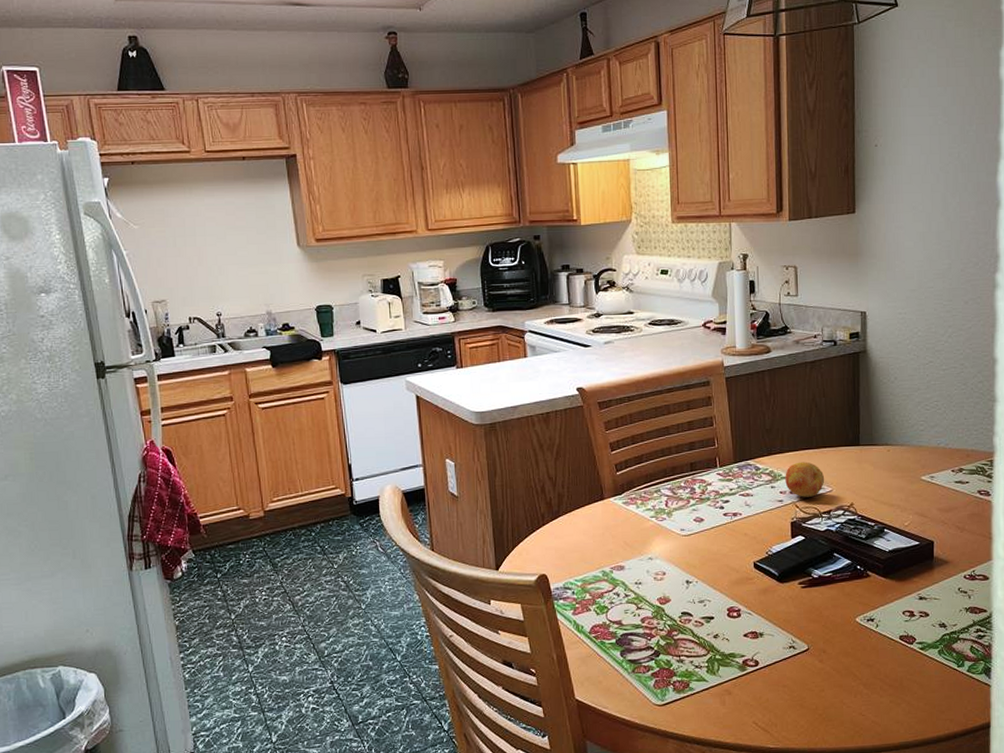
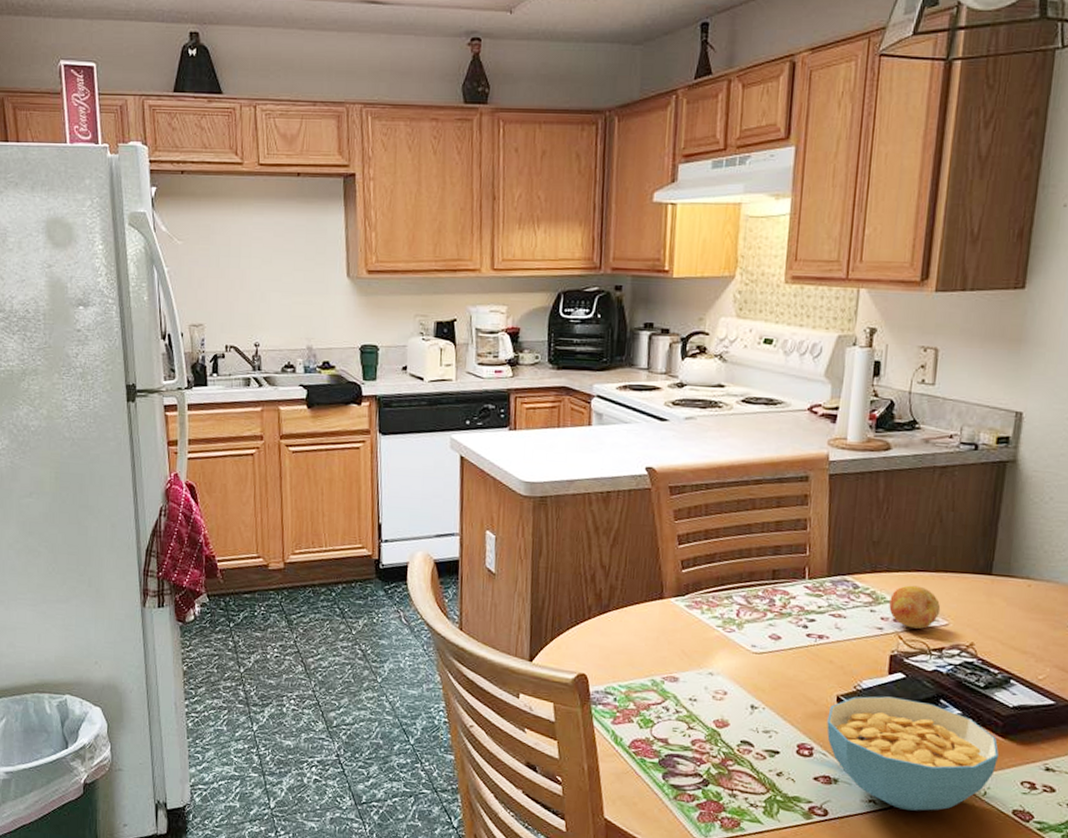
cereal bowl: none [748,556,884,650] -> present [827,696,1000,811]

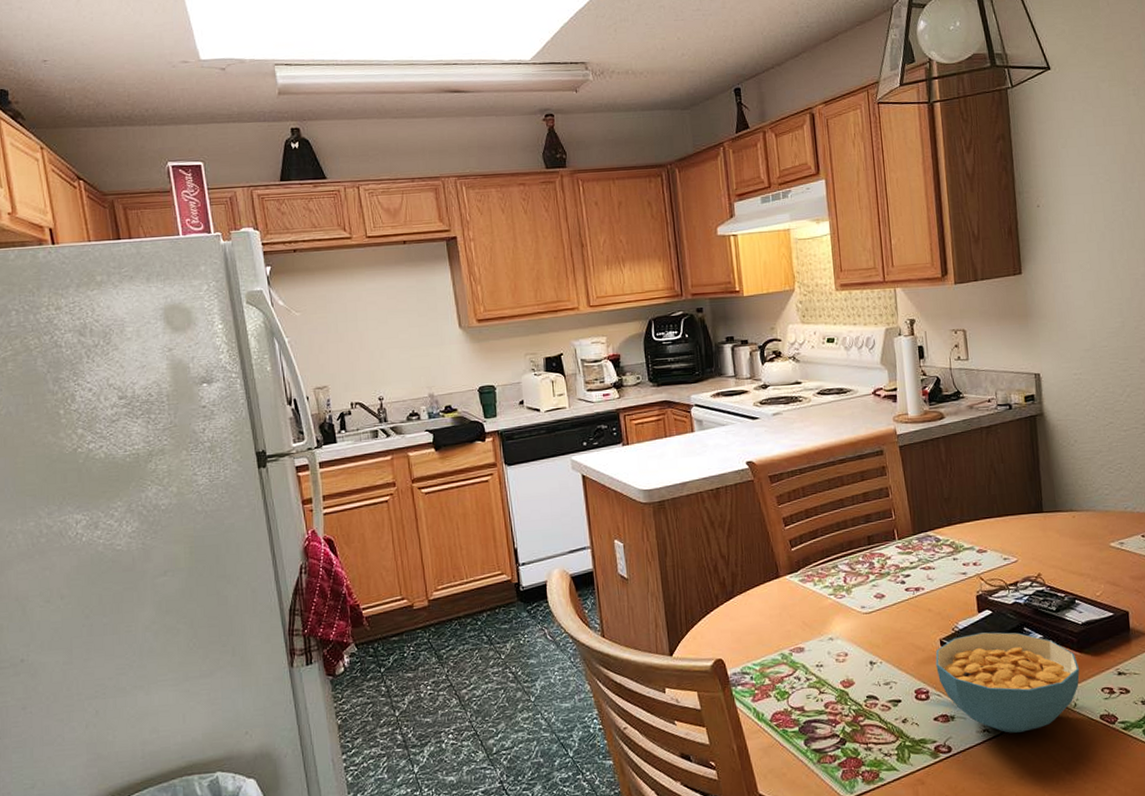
fruit: present [889,585,941,629] -> none [967,531,1009,569]

